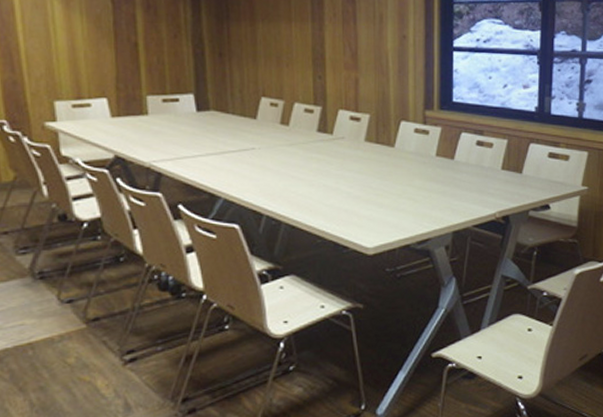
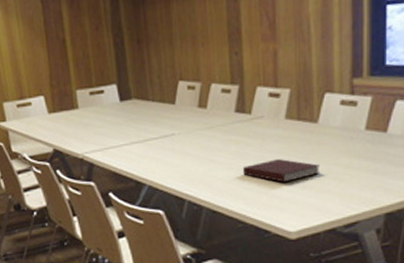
notebook: none [323,178,396,201] -> present [242,159,321,183]

